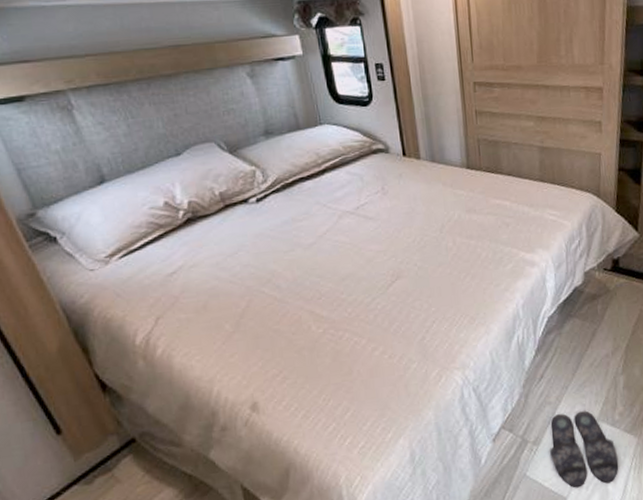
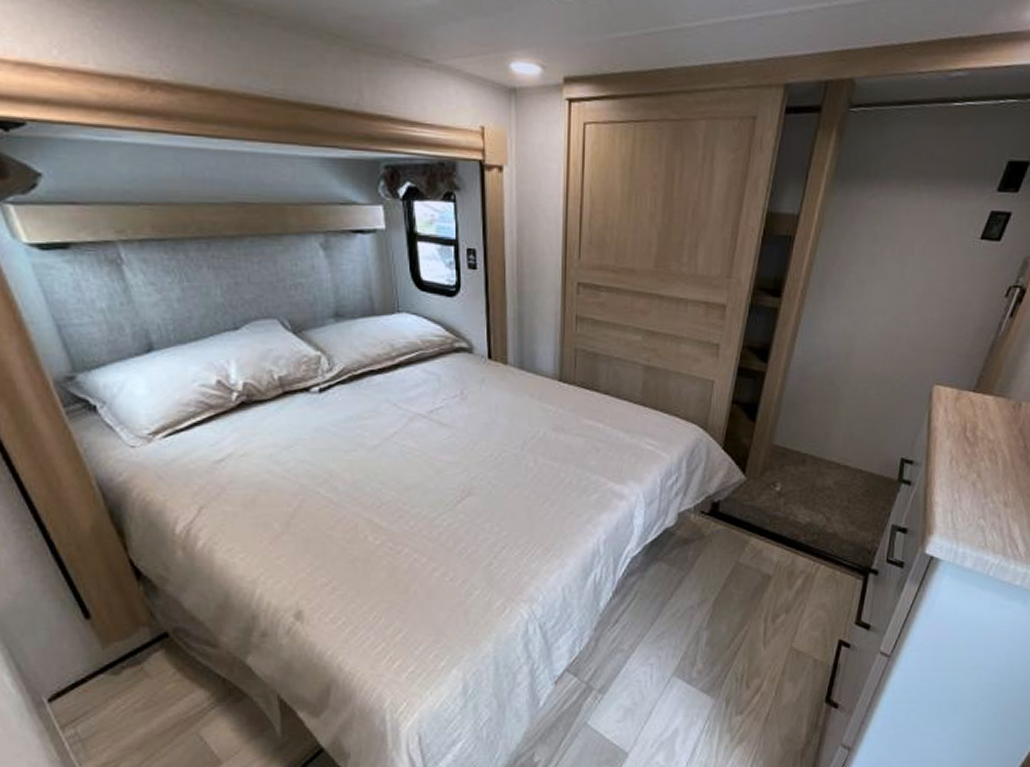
slippers: present [550,410,619,488] -> none [616,662,691,744]

